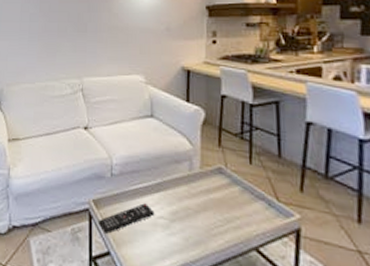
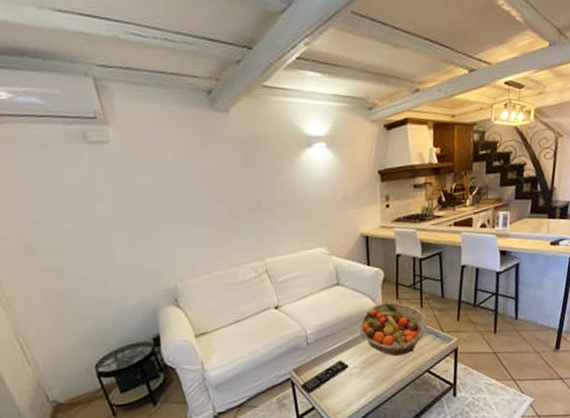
fruit basket: none [170,147,258,219] -> present [359,302,428,357]

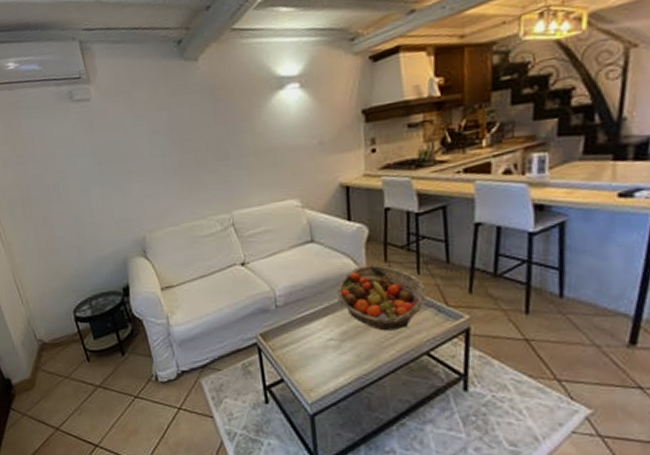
remote control: present [300,360,349,395] -> none [267,329,324,364]

